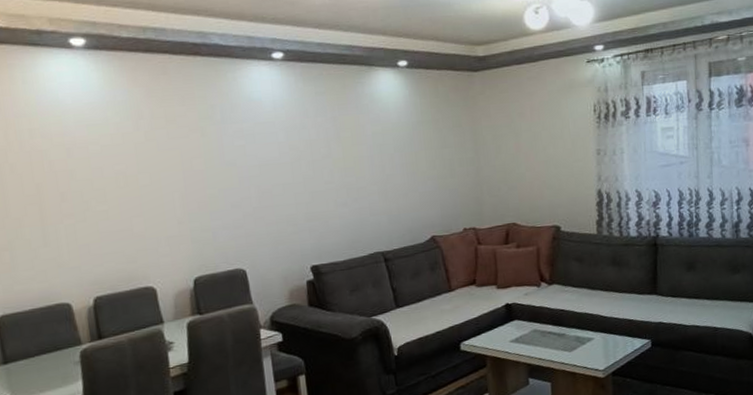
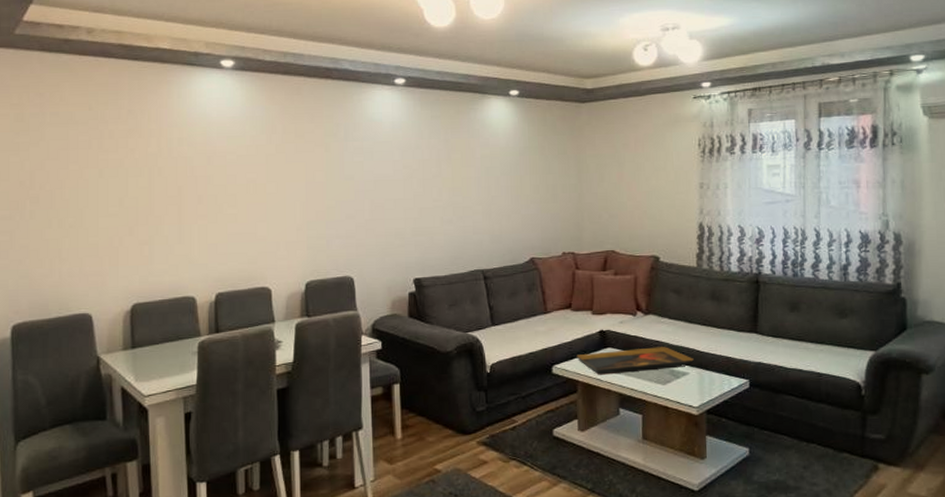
decorative tray: none [483,314,598,348] -> present [576,347,694,375]

